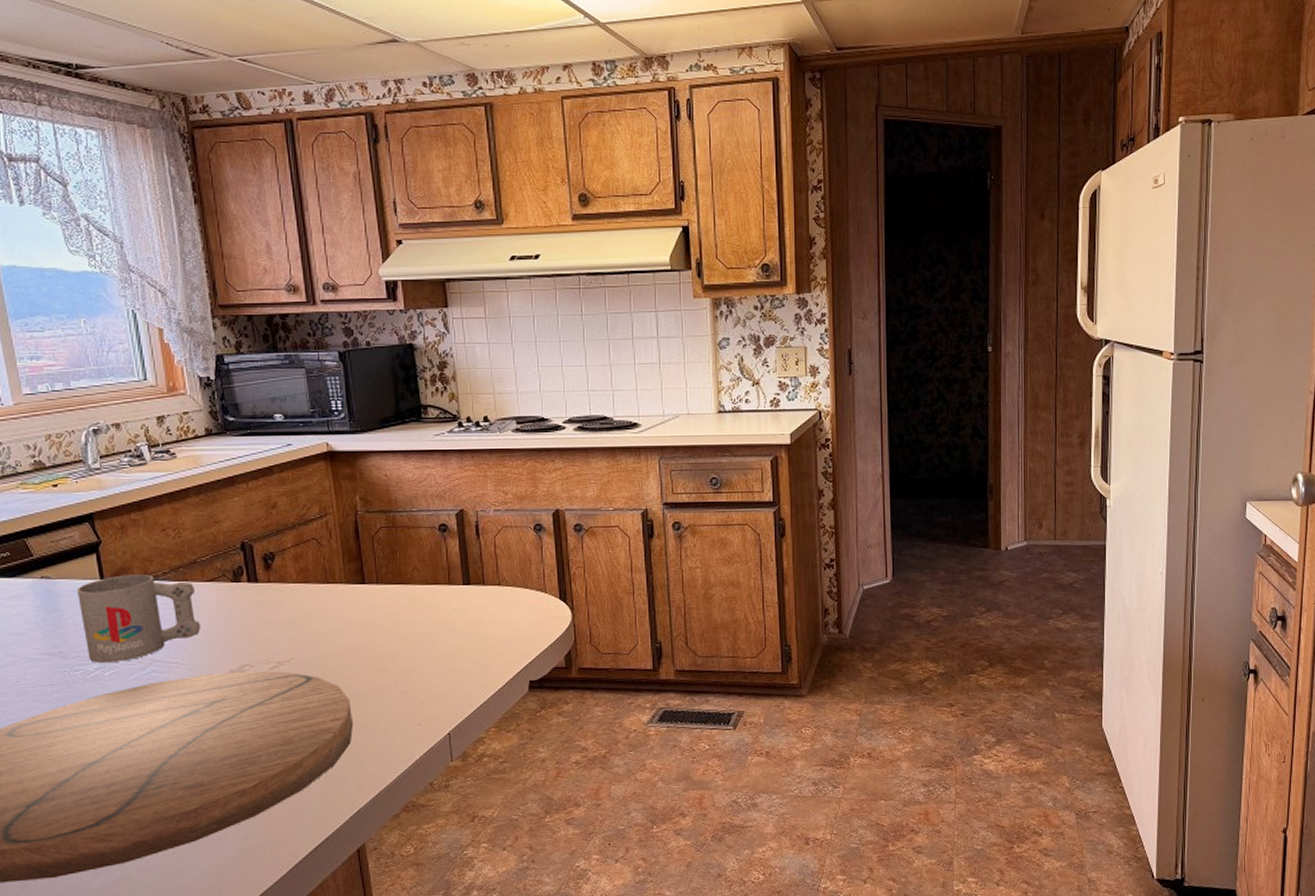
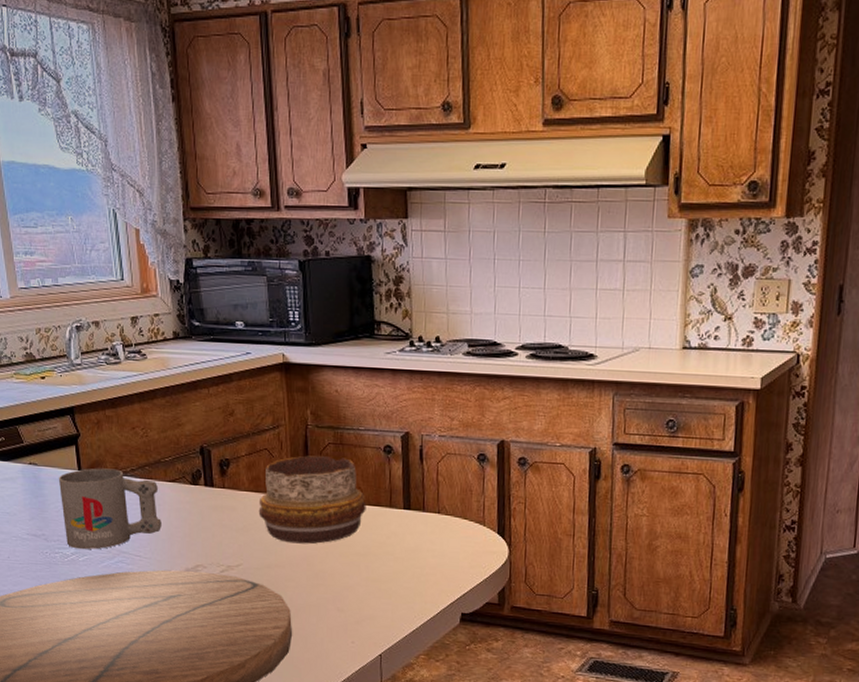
decorative bowl: none [308,540,424,631] -> present [258,455,366,544]

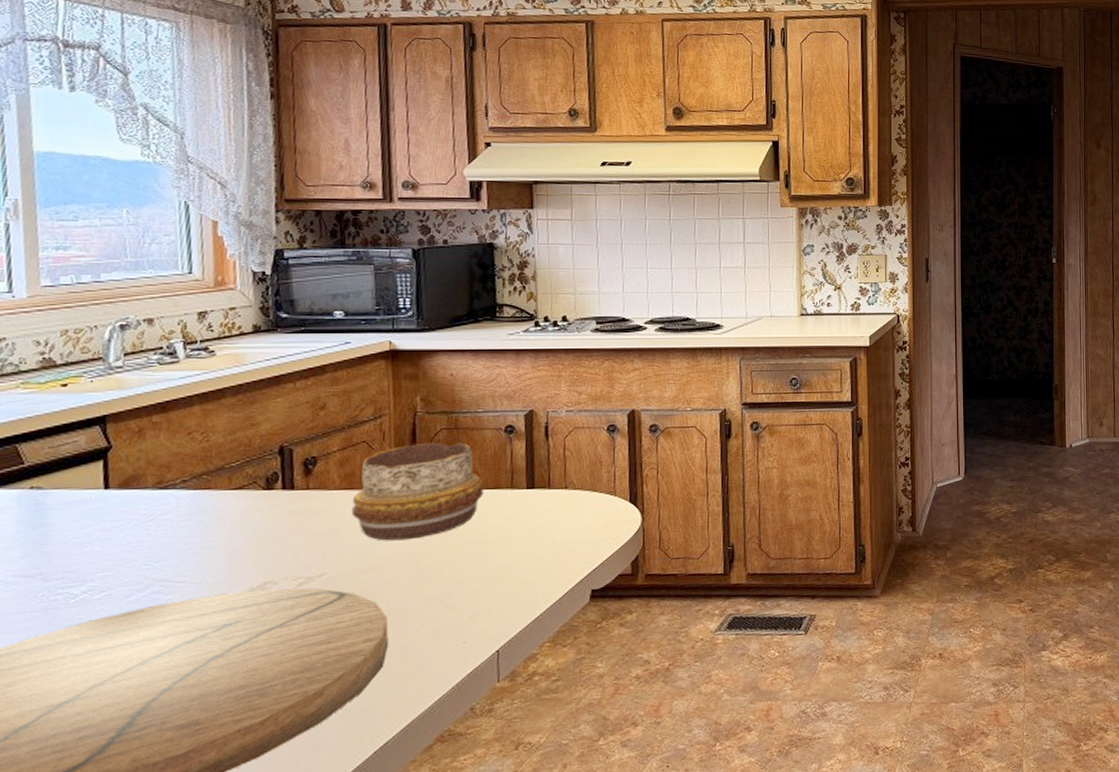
mug: present [58,468,161,550] -> none [72,482,220,585]

